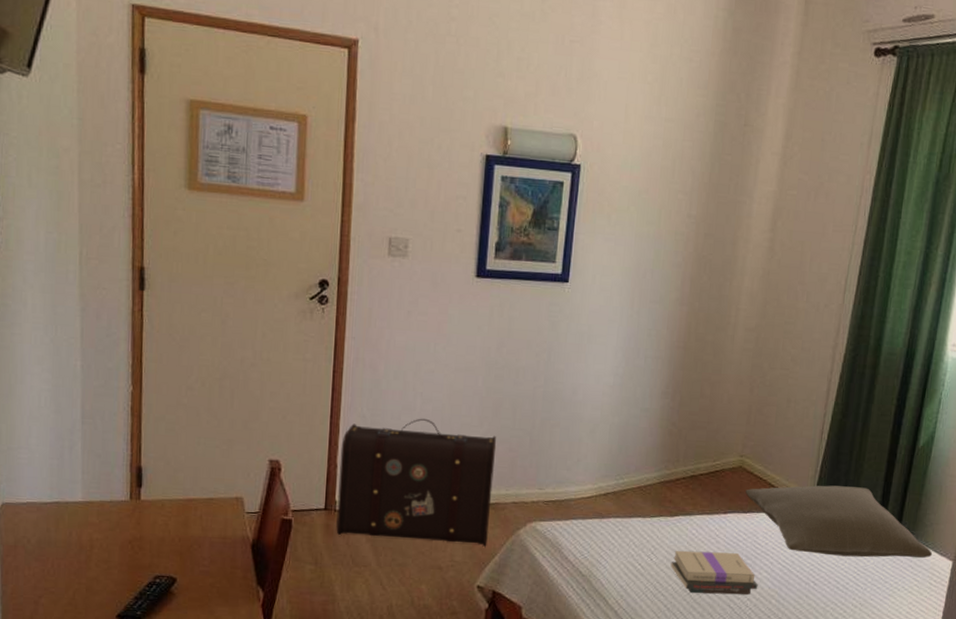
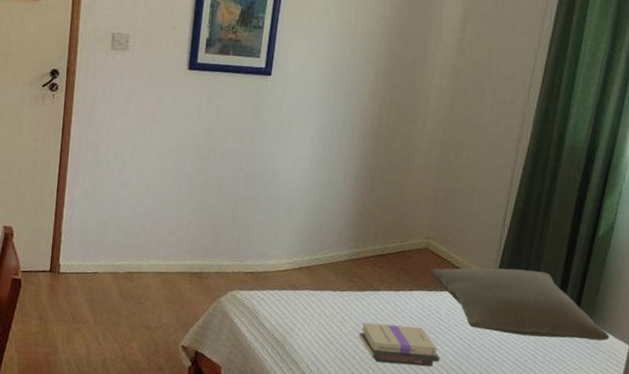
suitcase: present [336,418,497,547] -> none [59,194,203,311]

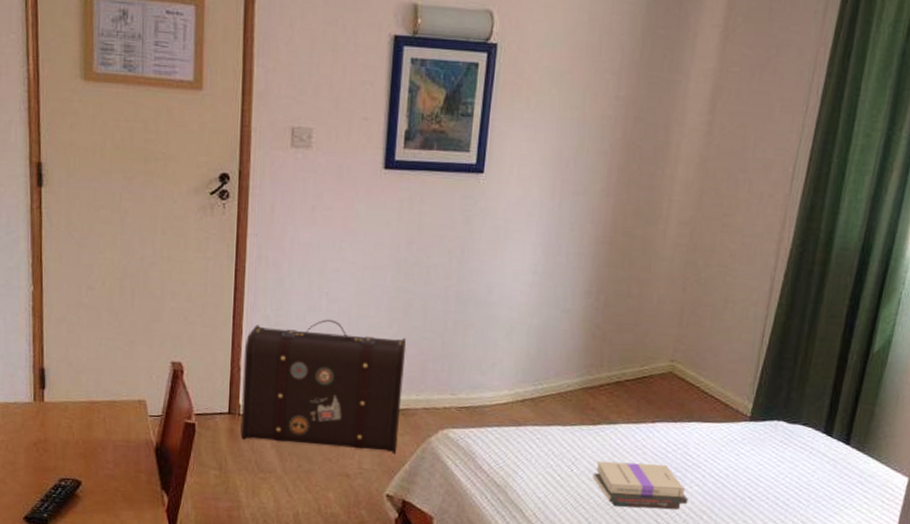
suitcase: none [59,194,203,311] -> present [240,319,407,454]
pillow: present [430,268,610,341] -> none [676,393,886,474]

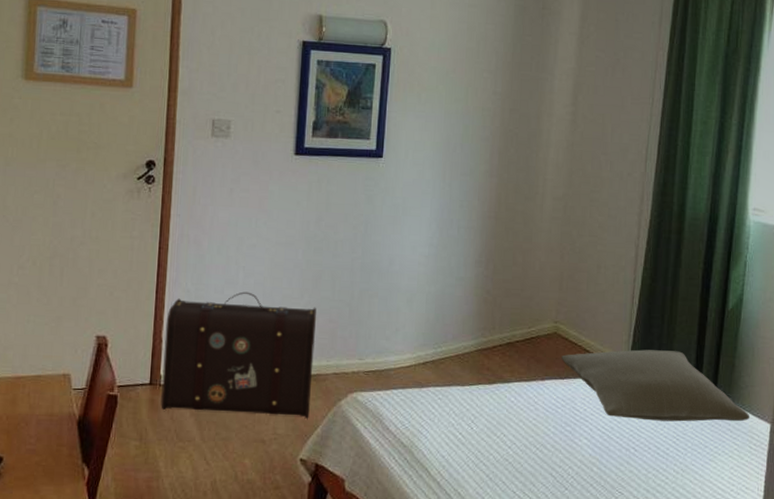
books: present [592,461,688,509] -> none [491,418,579,463]
pillow: none [676,393,886,474] -> present [561,349,750,422]

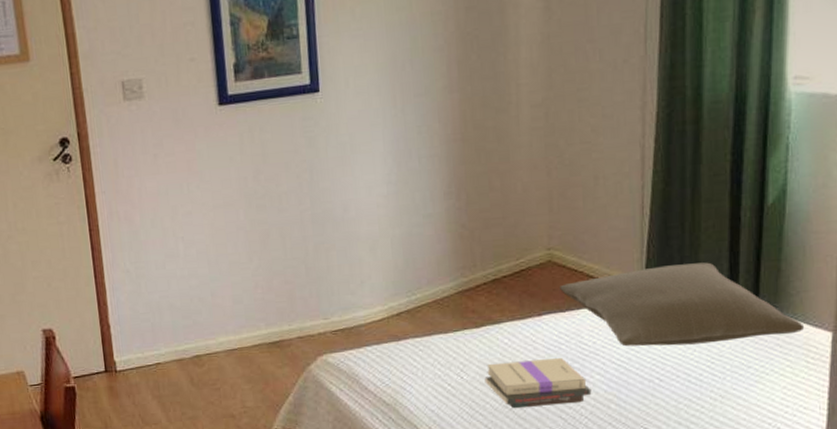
suitcase: present [161,291,317,419] -> none [110,263,278,396]
books: none [491,418,579,463] -> present [484,358,592,409]

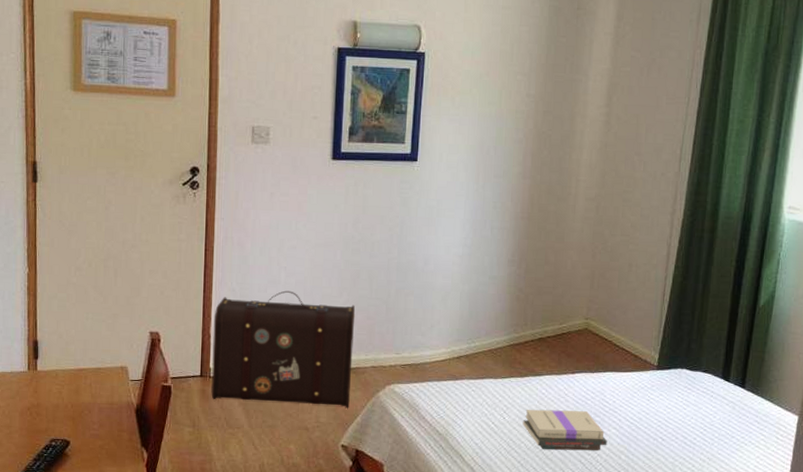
suitcase: none [110,263,278,396] -> present [211,290,356,409]
pillow: present [560,262,805,347] -> none [592,345,778,414]

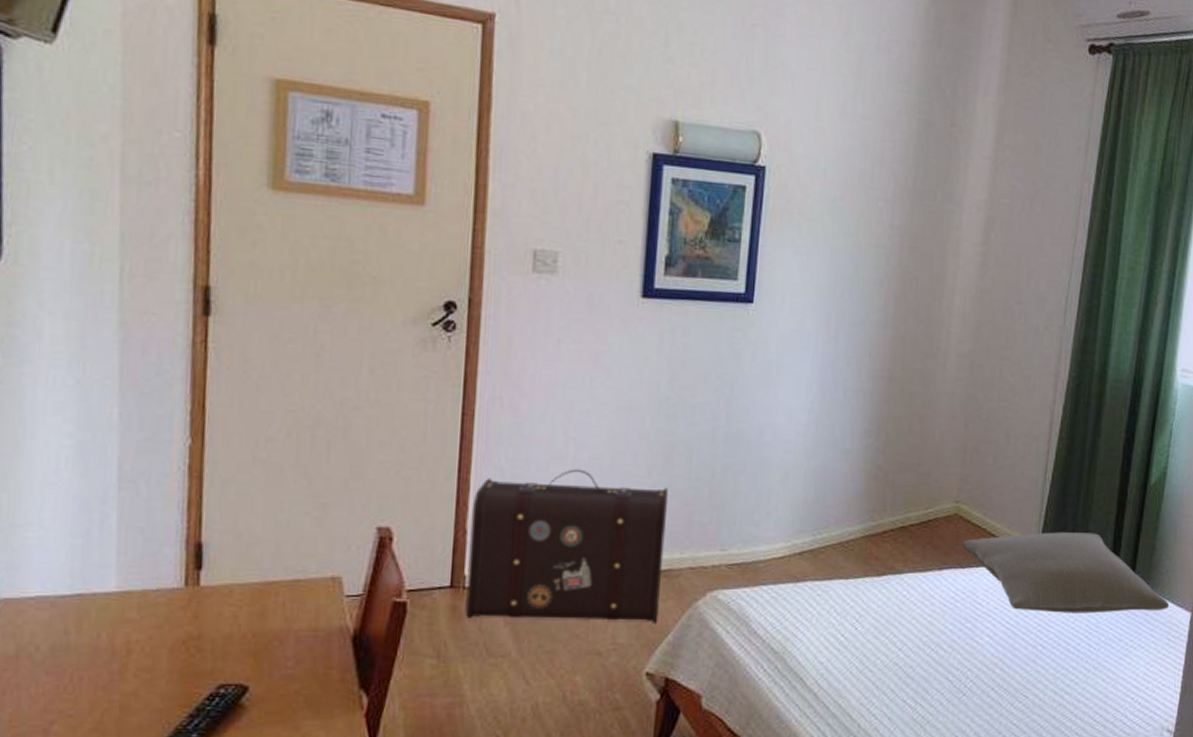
books: present [522,409,608,451] -> none [878,616,980,667]
pillow: none [592,345,778,414] -> present [962,532,1170,613]

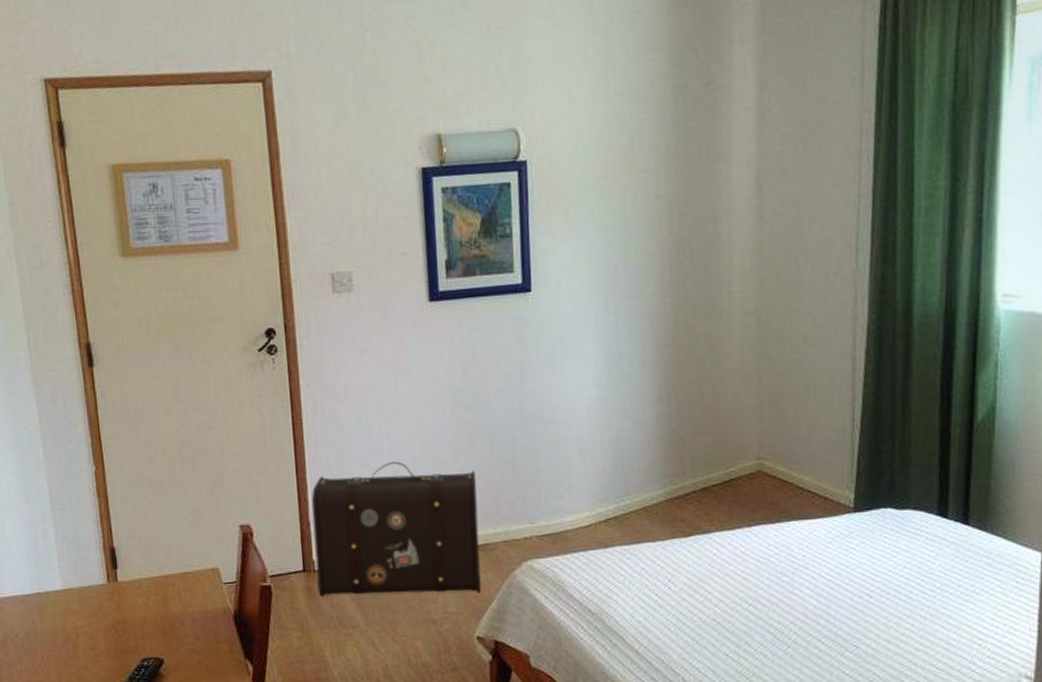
pillow: present [962,532,1170,613] -> none [770,477,1015,562]

